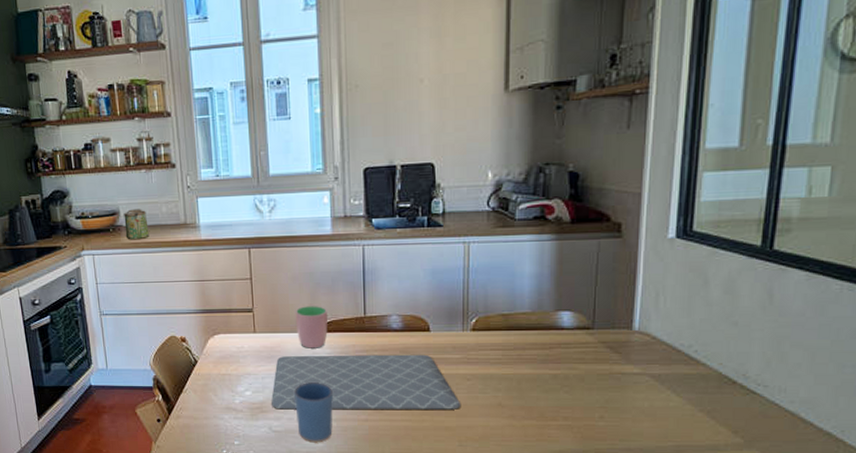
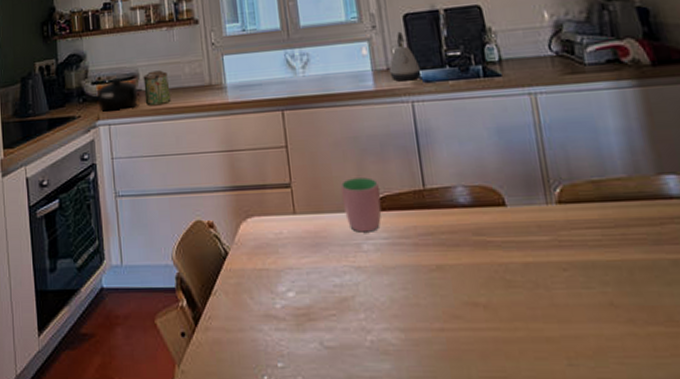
saucepan: none [81,213,119,244] -> present [97,77,138,113]
placemat: present [271,354,461,410] -> none [320,236,562,317]
mug: present [294,383,333,442] -> none [347,278,401,362]
kettle: none [346,183,374,228] -> present [389,31,421,82]

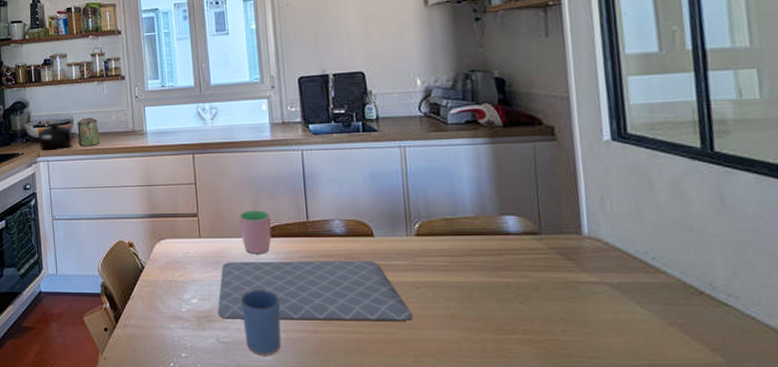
placemat: none [320,236,562,317] -> present [218,260,413,321]
mug: none [347,278,401,362] -> present [241,290,282,355]
kettle: present [389,31,421,82] -> none [284,91,311,133]

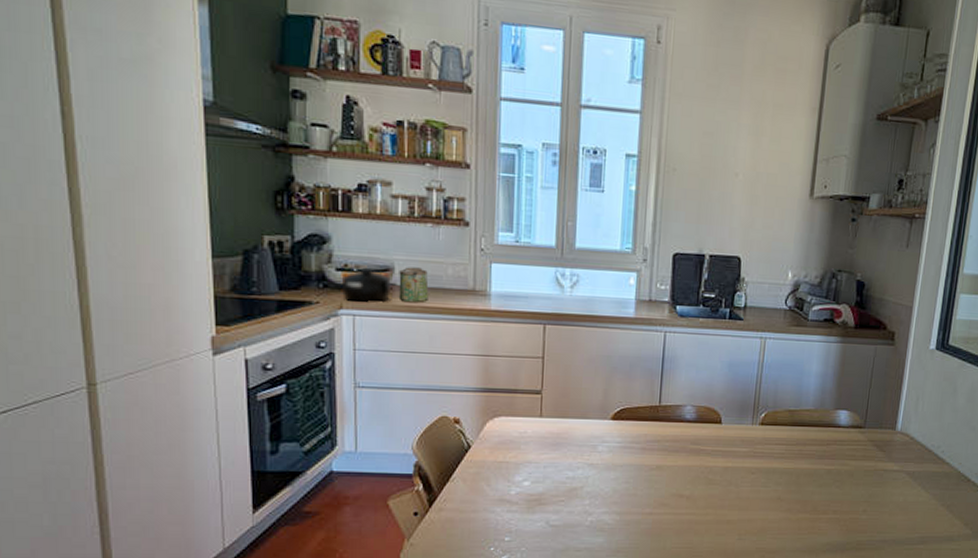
placemat: present [218,260,413,321] -> none [552,443,744,503]
cup: present [238,210,272,254] -> none [587,391,622,437]
mug: present [241,290,282,355] -> none [577,473,619,537]

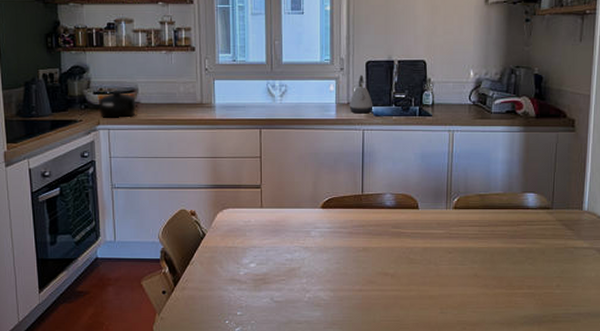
canister: present [398,267,429,303] -> none [142,87,166,117]
kettle: none [650,268,679,314] -> present [349,74,373,114]

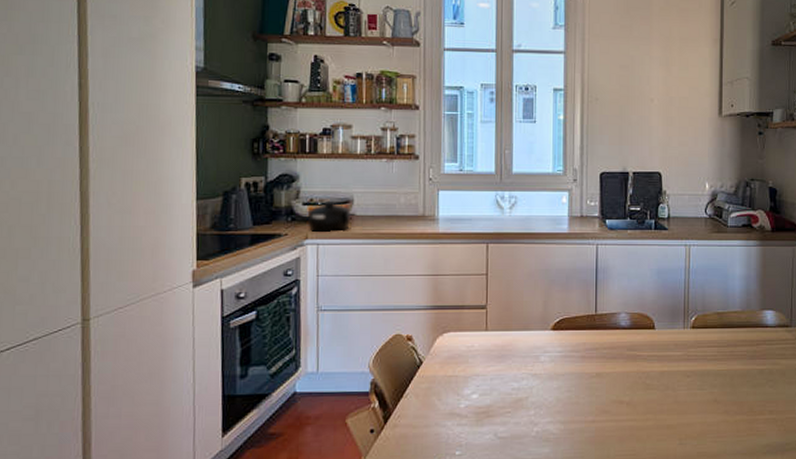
kettle: present [349,74,373,114] -> none [582,186,608,227]

